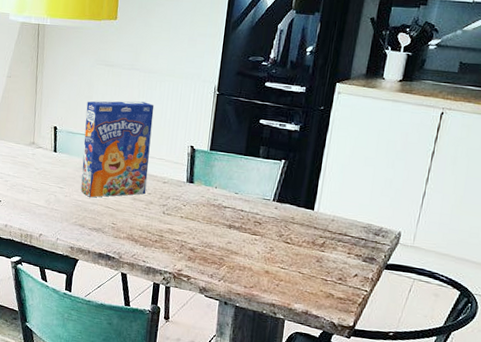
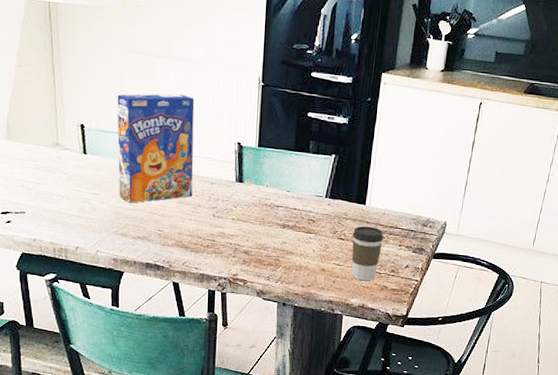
coffee cup: none [296,230,332,287] -> present [351,225,384,281]

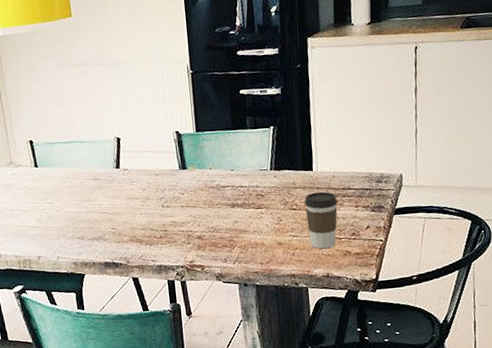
cereal box: present [117,94,195,203] -> none [59,96,140,207]

